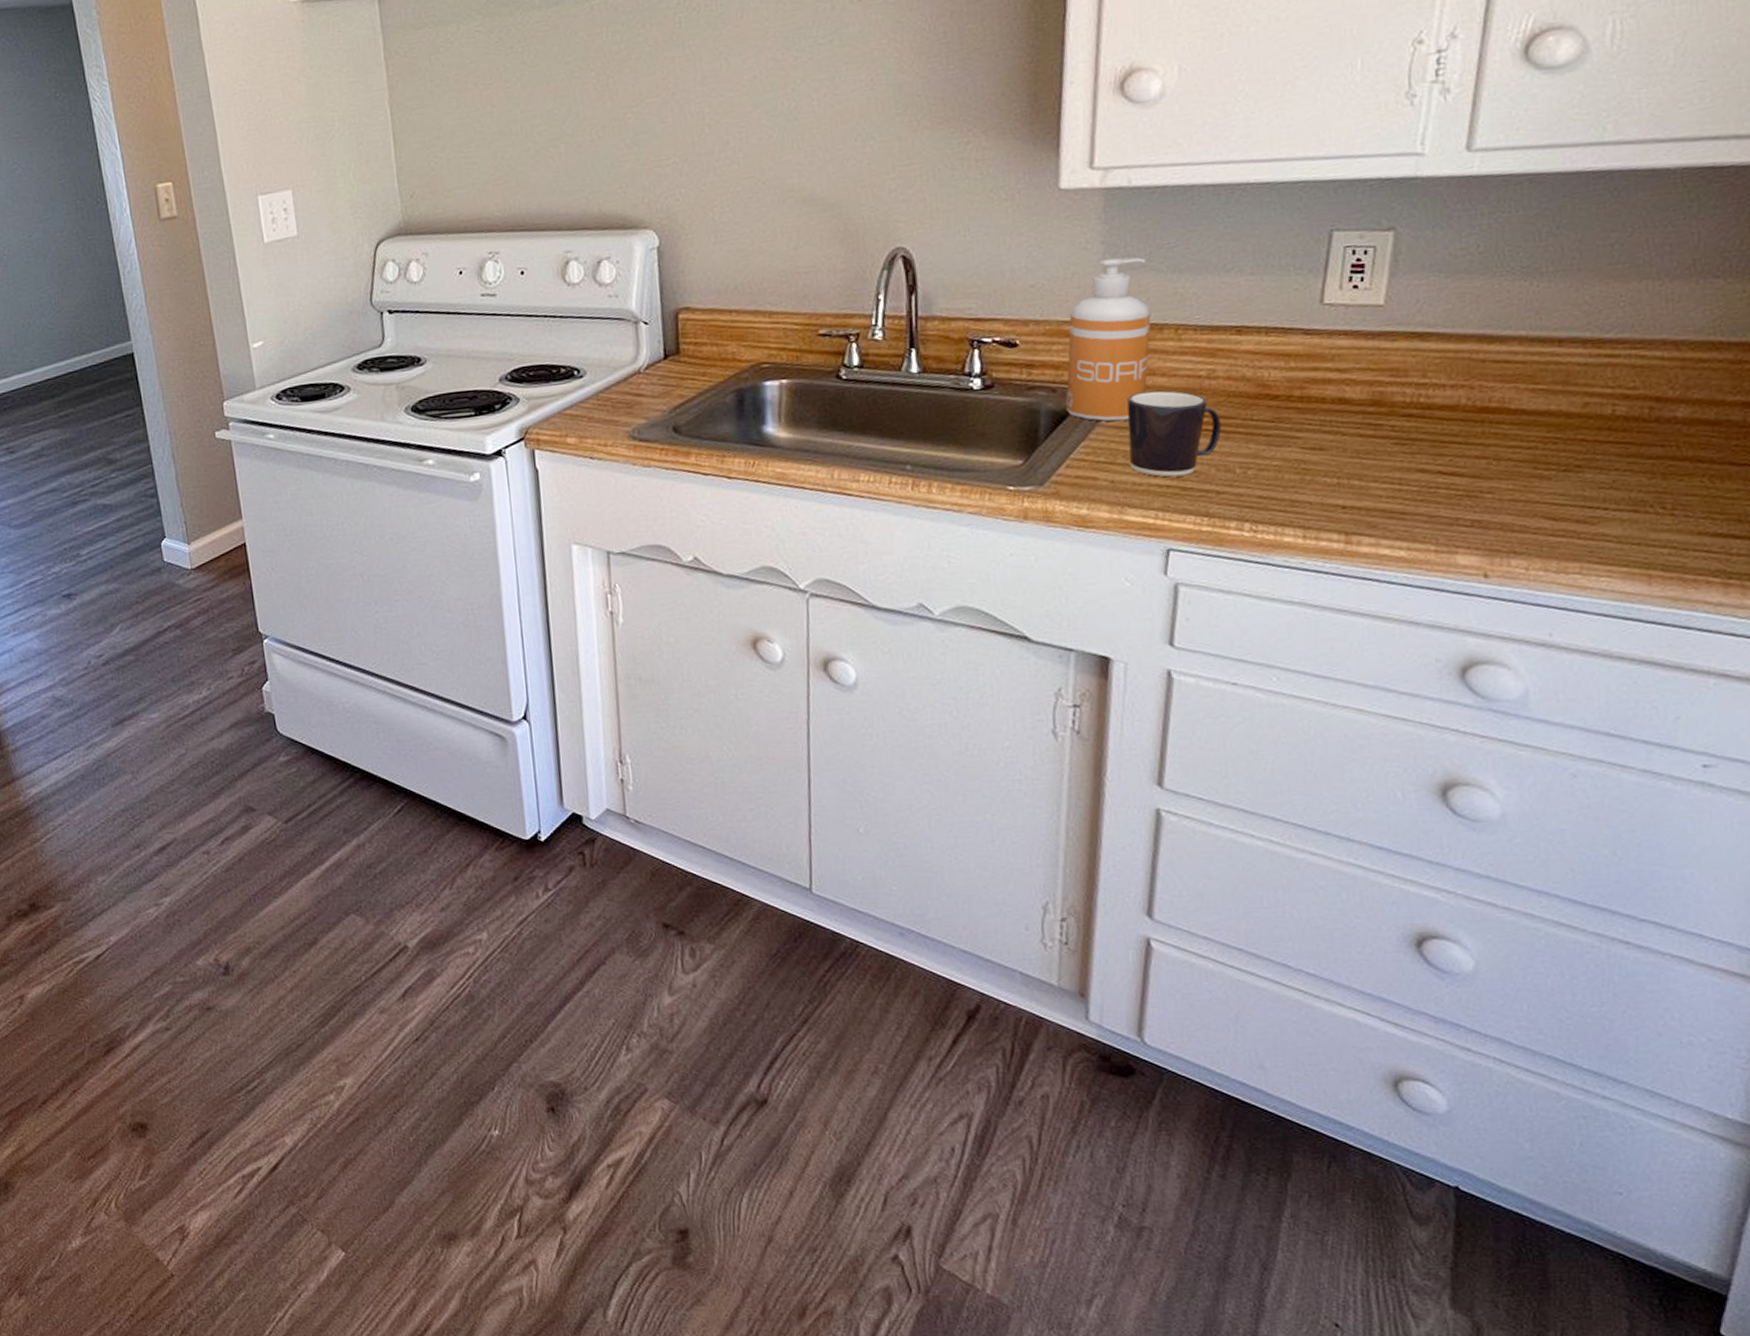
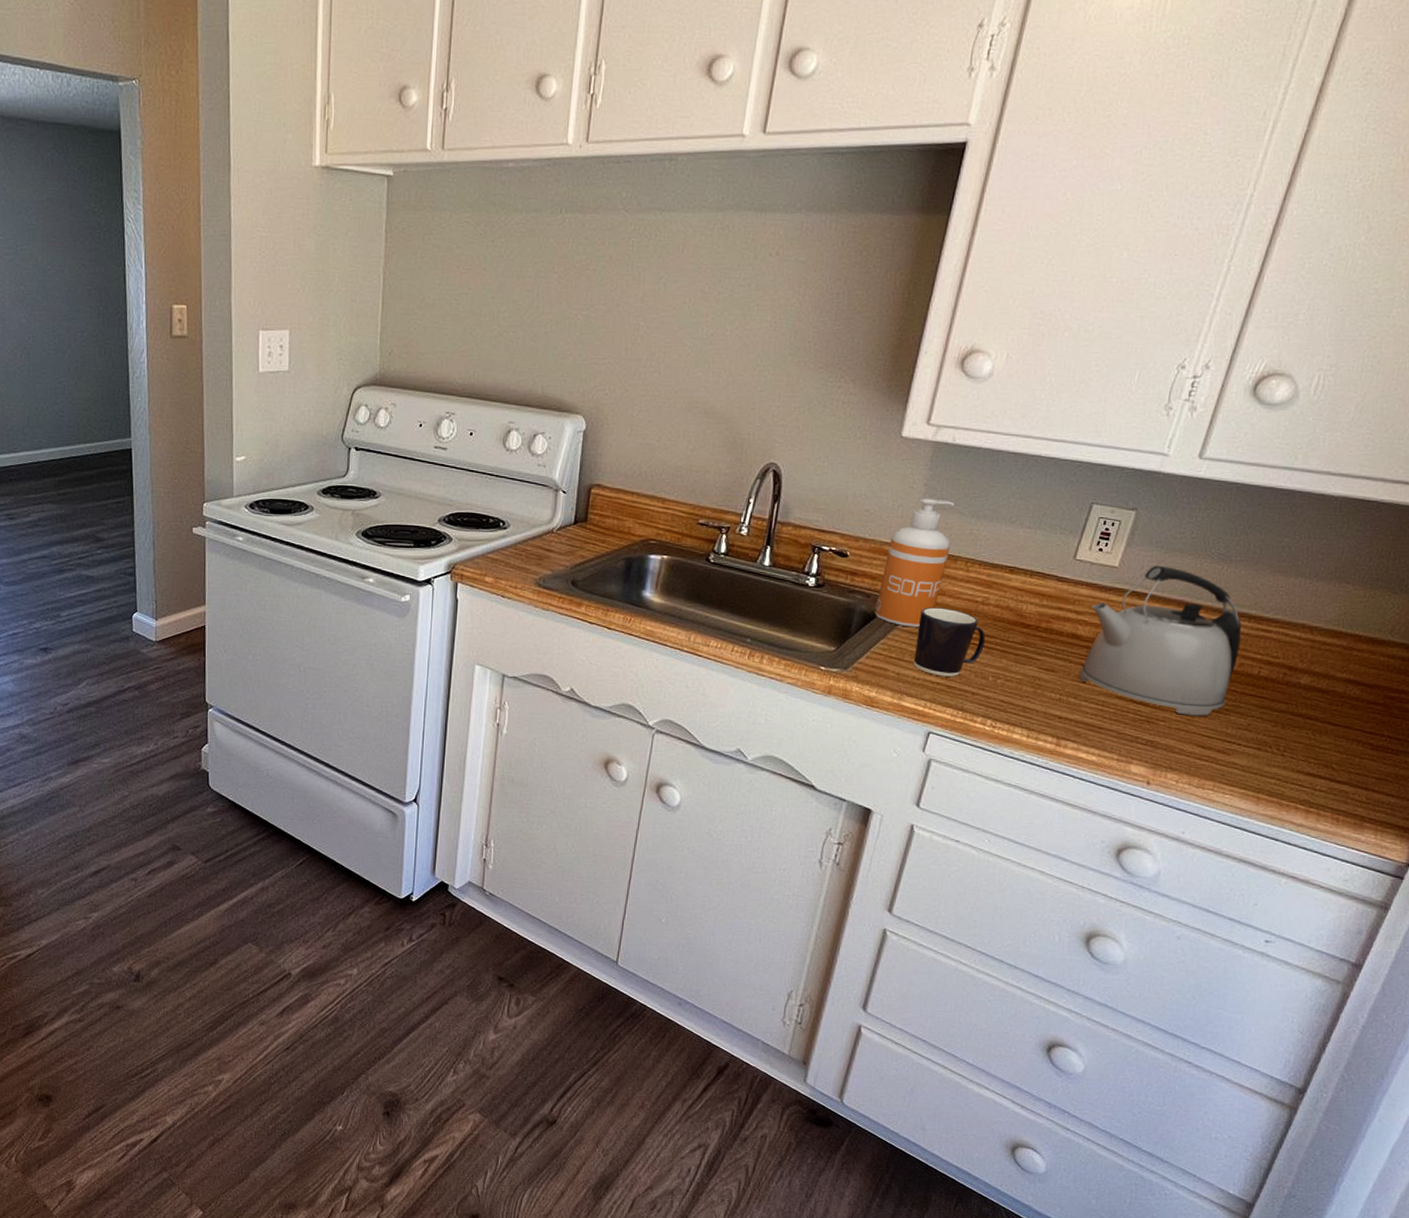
kettle: none [1358,294,1579,481] -> present [1078,565,1242,716]

